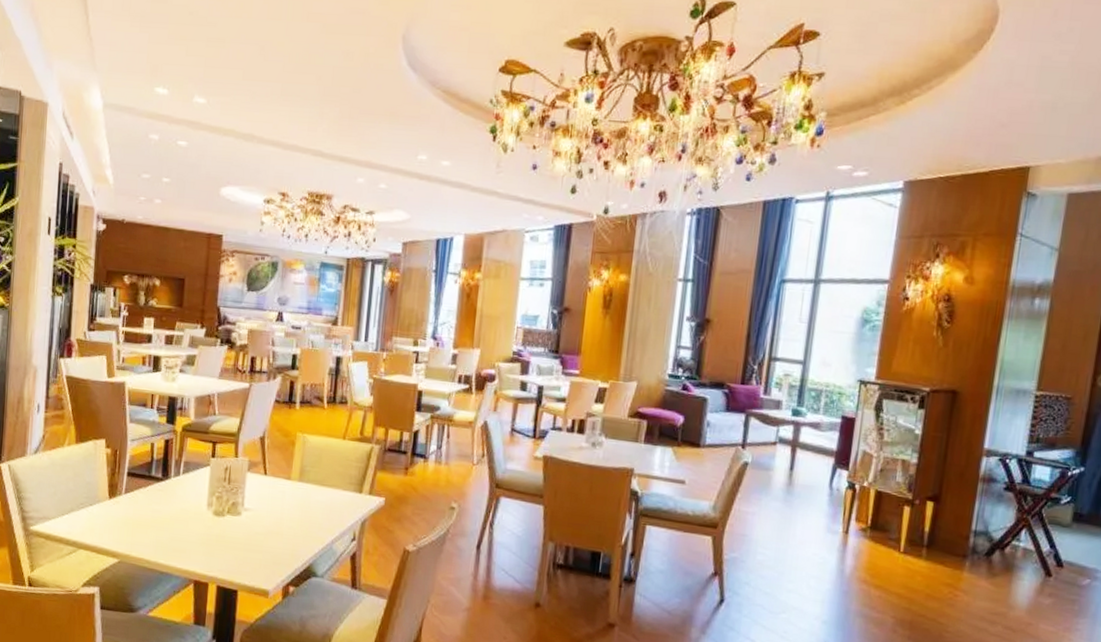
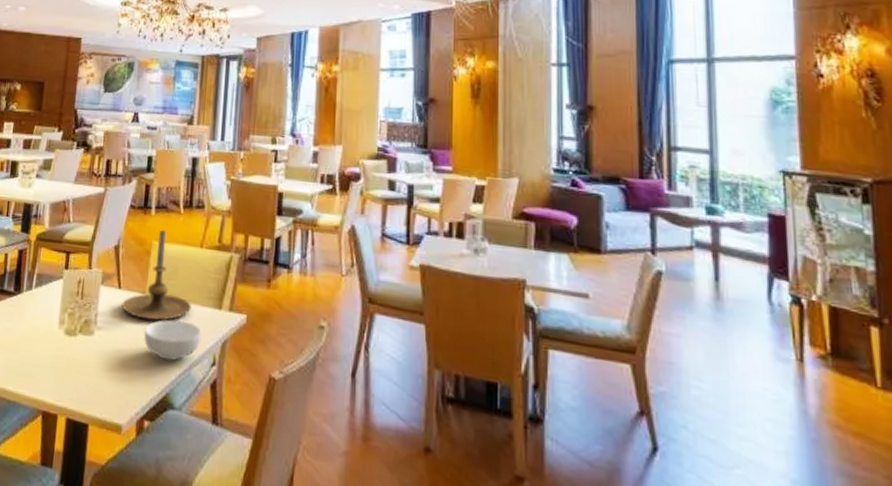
candle holder: none [268,422,334,503] -> present [122,229,191,321]
cereal bowl: none [288,502,343,537] -> present [143,319,202,361]

